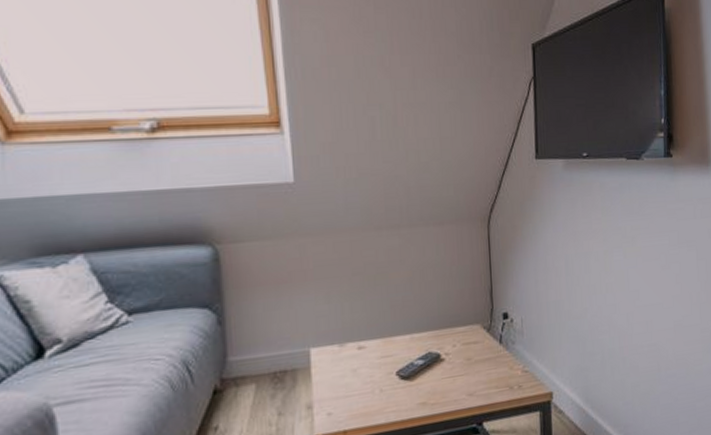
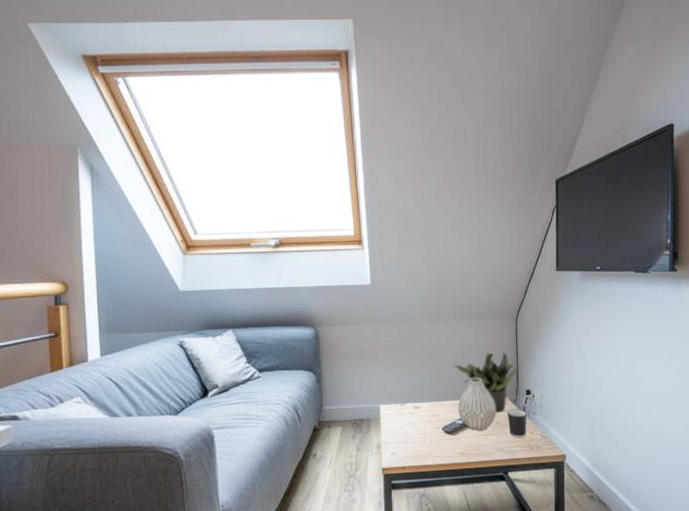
potted plant: none [408,265,491,346] -> present [453,352,517,413]
vase: none [416,301,467,372] -> present [457,378,497,431]
mug: none [480,338,505,377] -> present [508,409,528,438]

